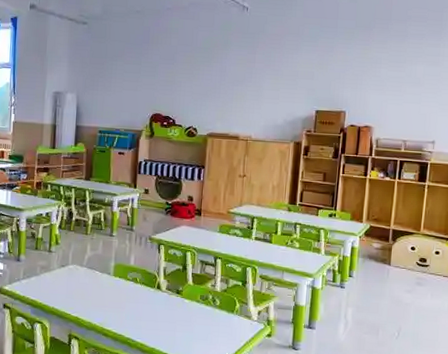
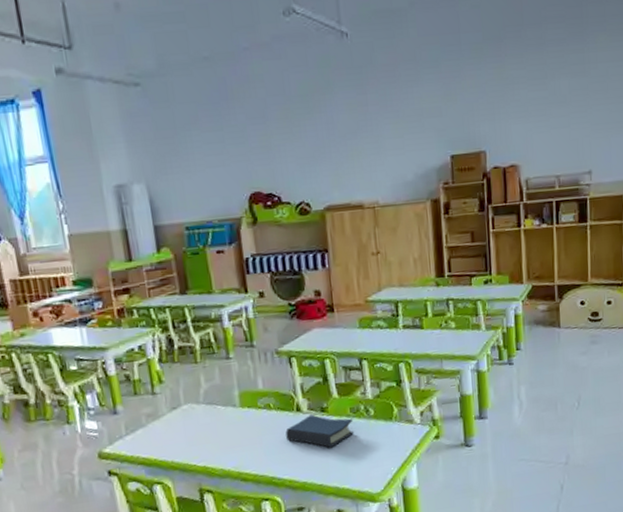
hardback book: none [145,294,202,325] -> present [285,414,354,448]

